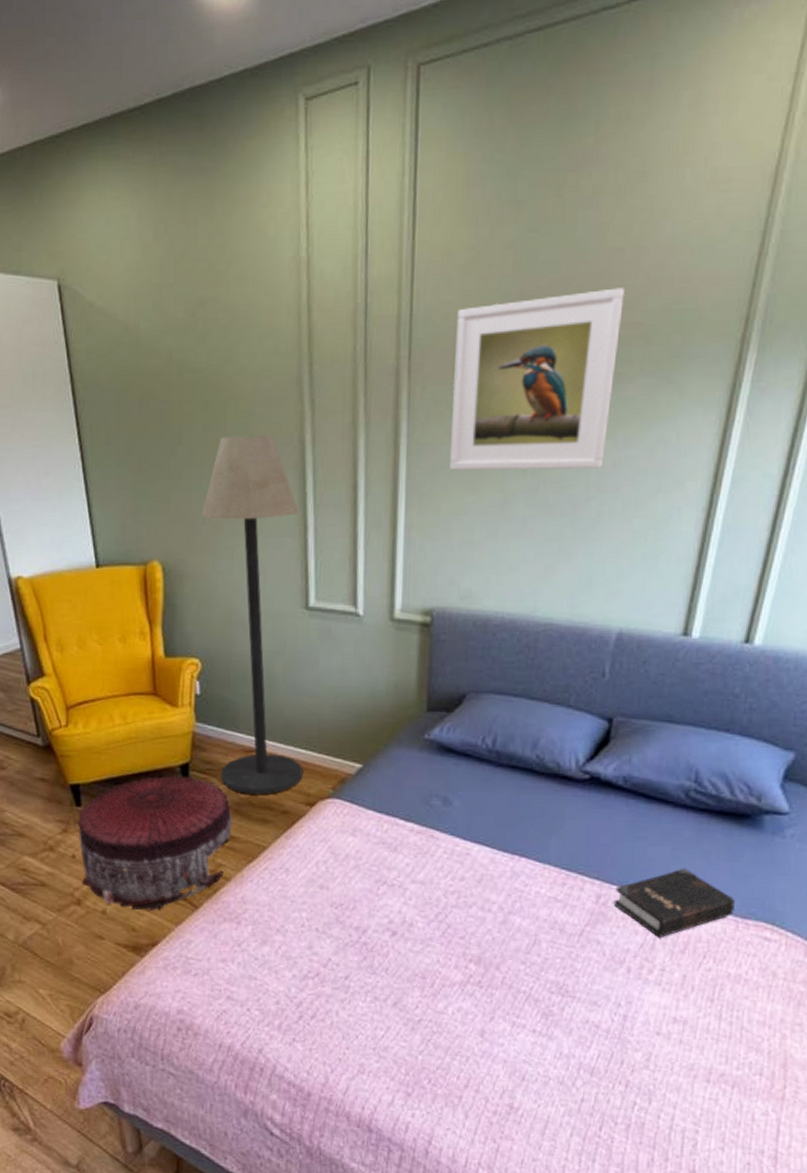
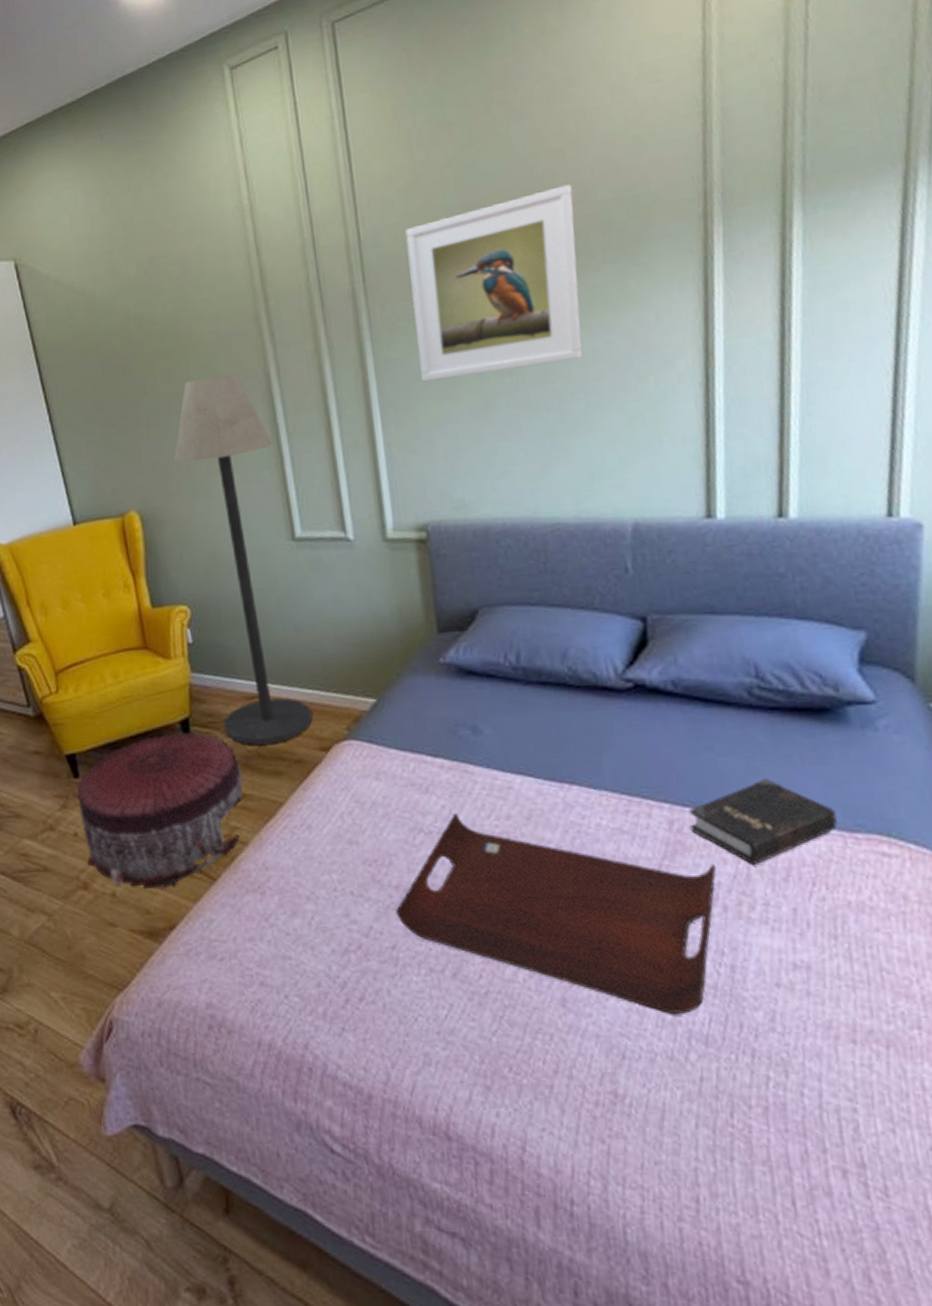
serving tray: none [353,871,629,1050] -> present [395,813,717,1014]

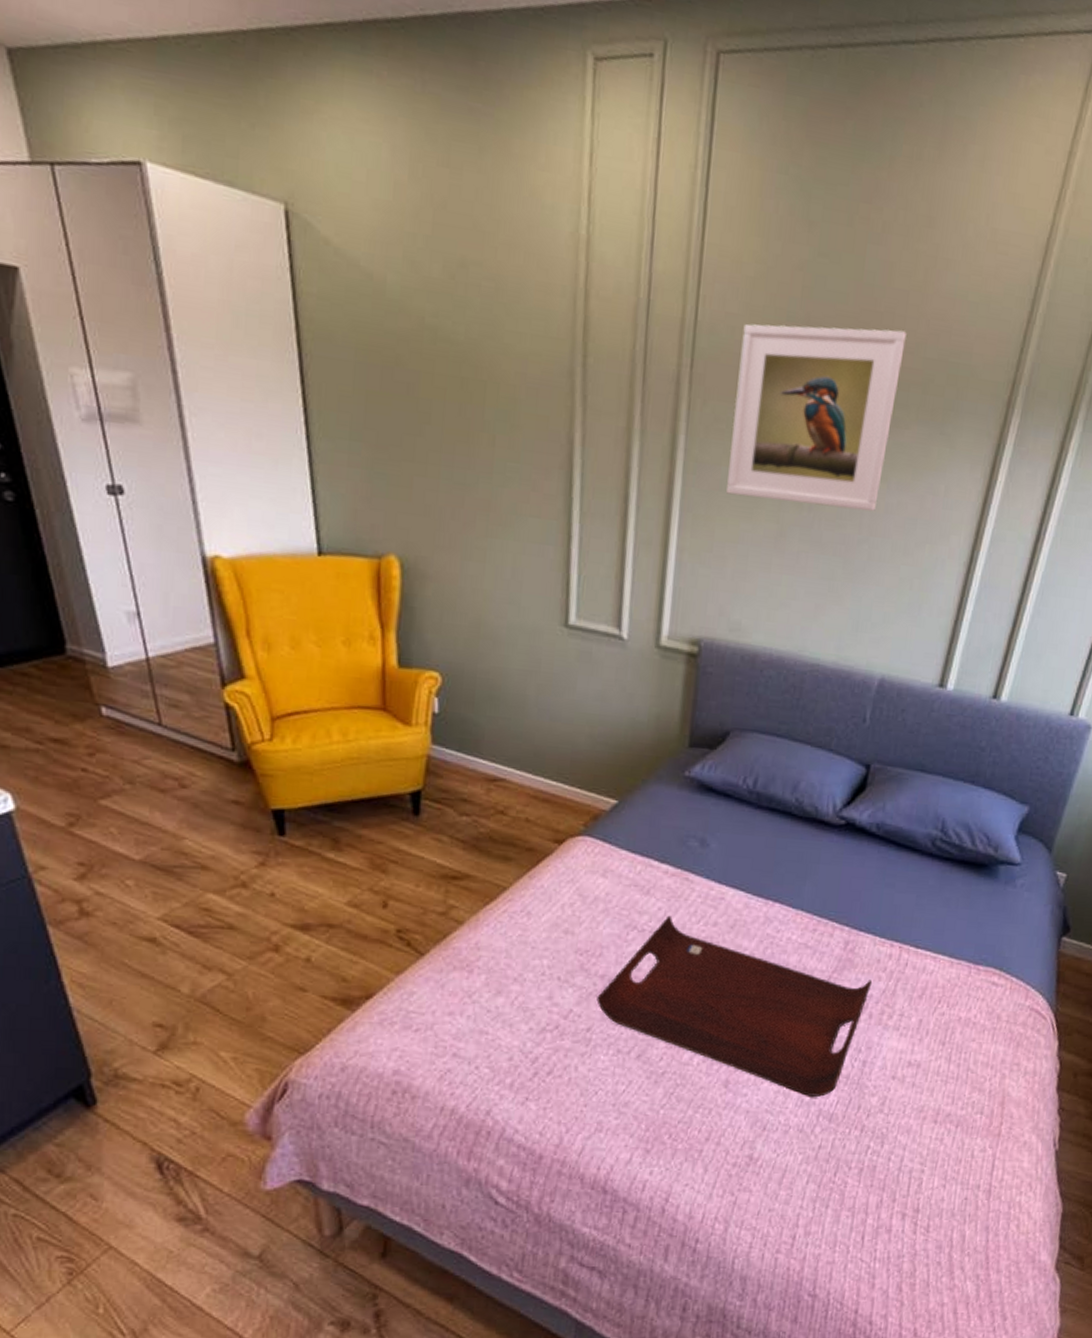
pouf: present [76,732,244,891] -> none [278,801,470,960]
floor lamp: present [174,373,313,745] -> none [451,422,564,829]
hardback book: present [689,778,837,864] -> none [860,915,969,983]

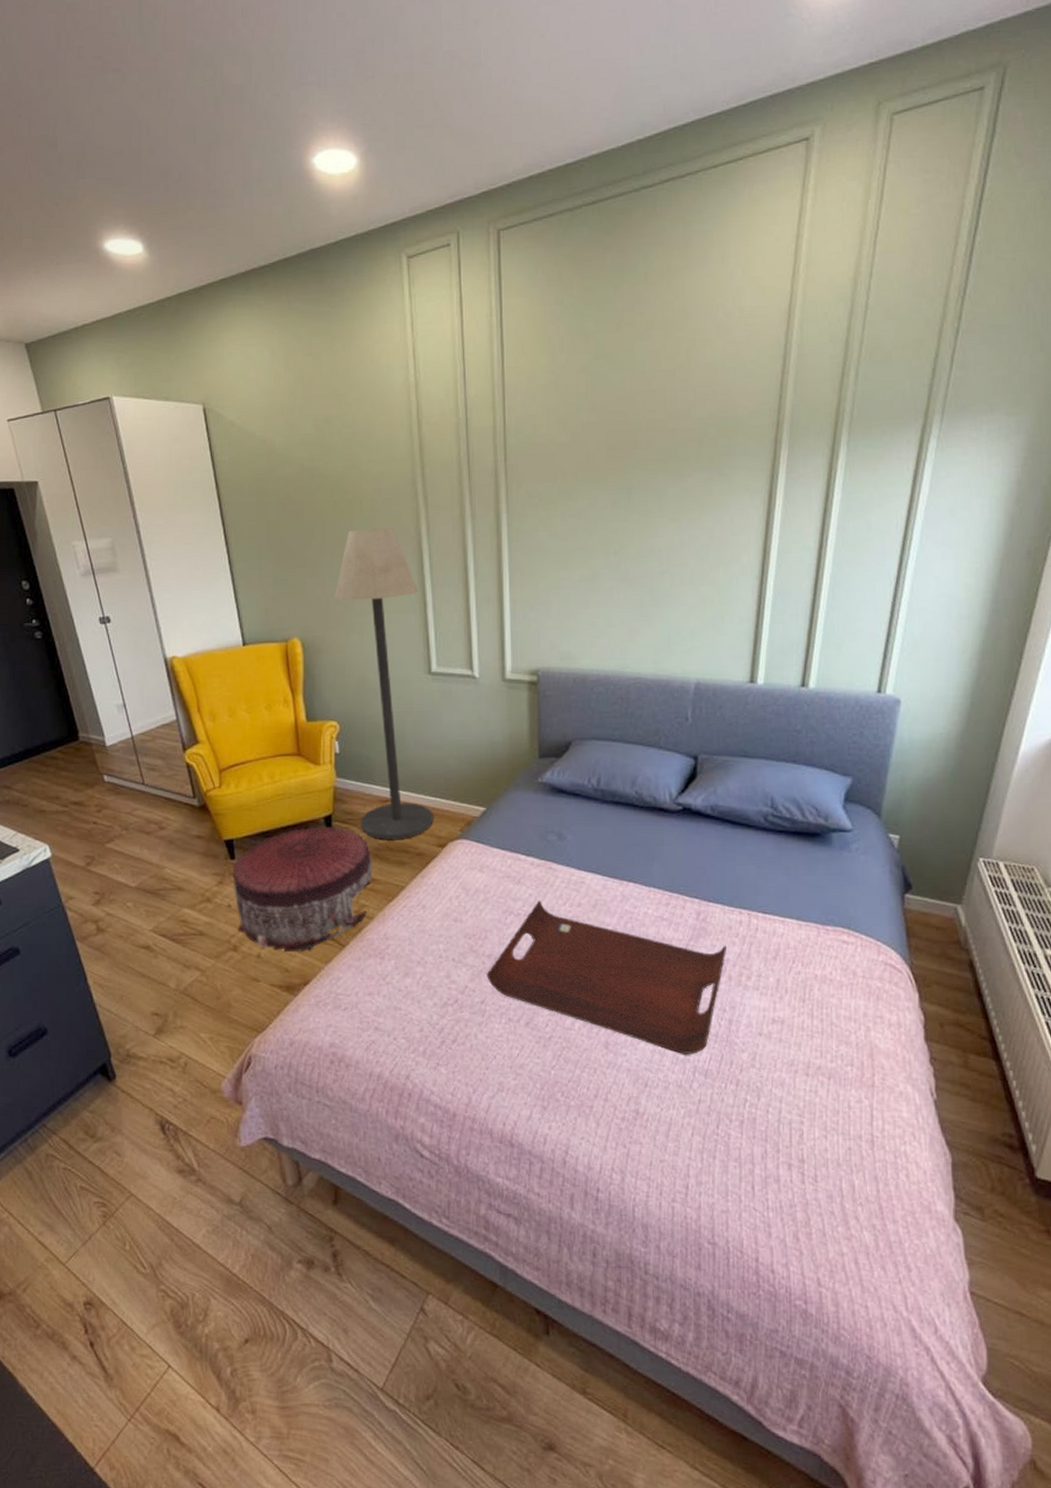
pouf: none [278,801,470,960] -> present [231,825,374,954]
floor lamp: none [451,422,564,829] -> present [335,528,434,839]
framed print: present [726,323,907,511] -> none [543,401,678,552]

